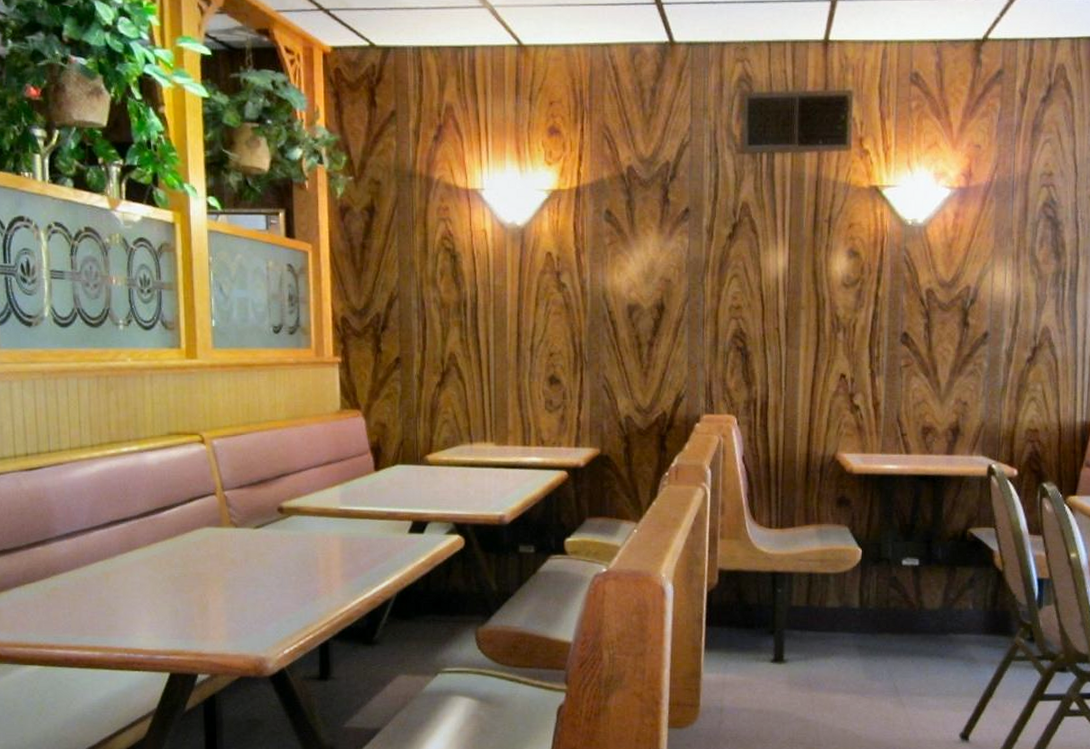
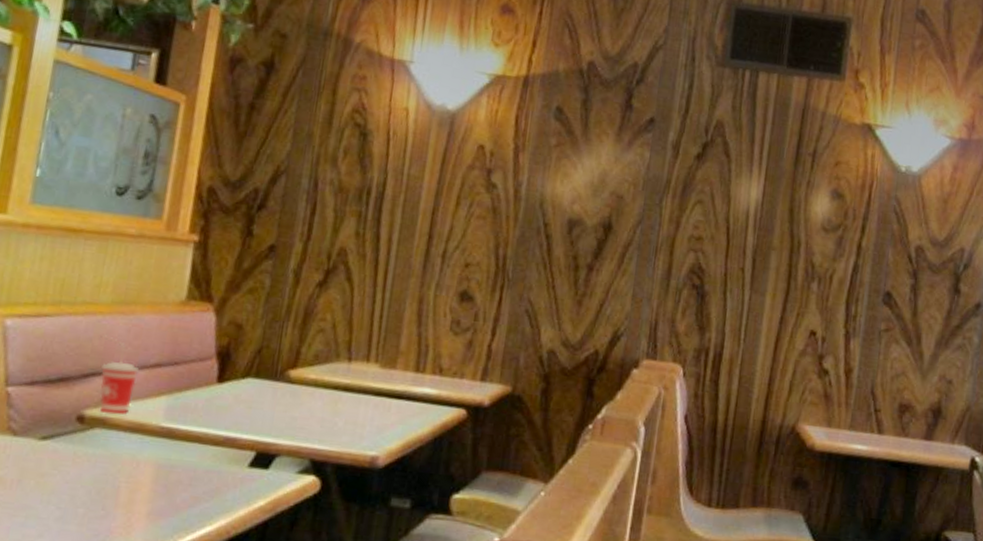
beverage cup: none [283,443,316,504] -> present [100,333,140,415]

